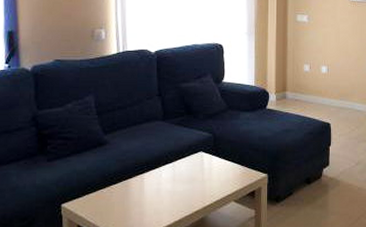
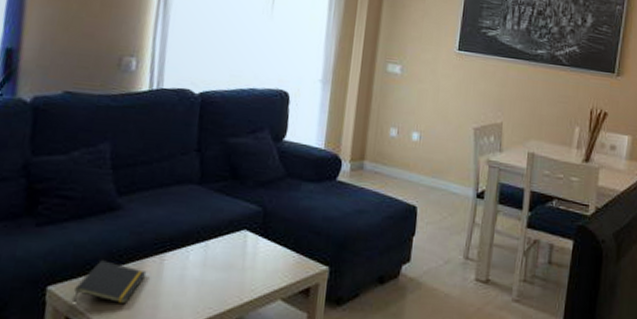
notepad: none [81,182,132,214] -> present [73,260,147,305]

